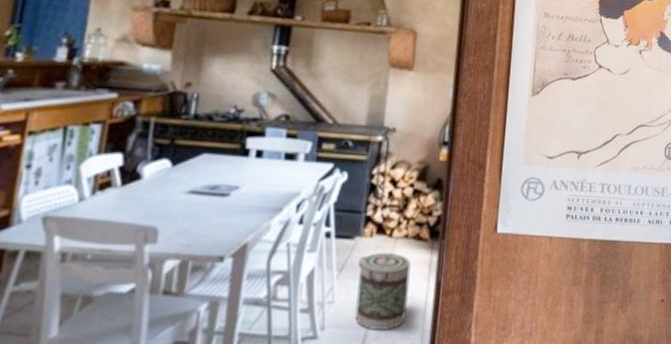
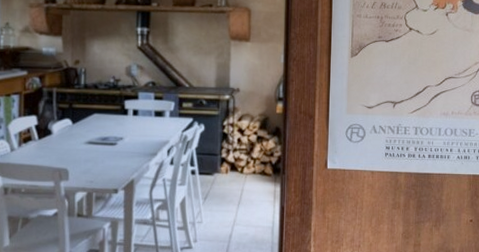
basket: present [355,253,411,330] -> none [218,185,260,243]

